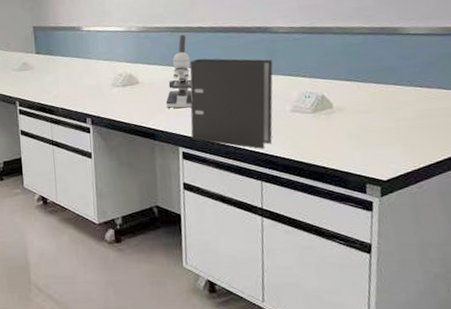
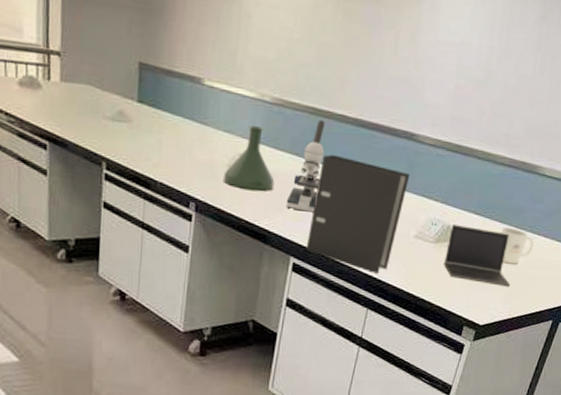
flask: none [109,51,153,101] -> present [223,125,275,192]
laptop computer: none [325,91,406,141] -> present [444,224,511,287]
mug: none [377,86,419,119] -> present [500,227,534,265]

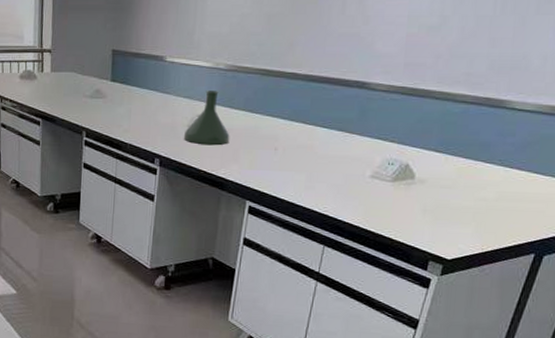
microscope: present [285,119,326,213] -> none [241,79,277,160]
binder: present [305,154,411,274] -> none [260,108,364,213]
laptop computer: present [444,224,511,287] -> none [404,163,481,221]
mug: present [500,227,534,265] -> none [465,163,506,199]

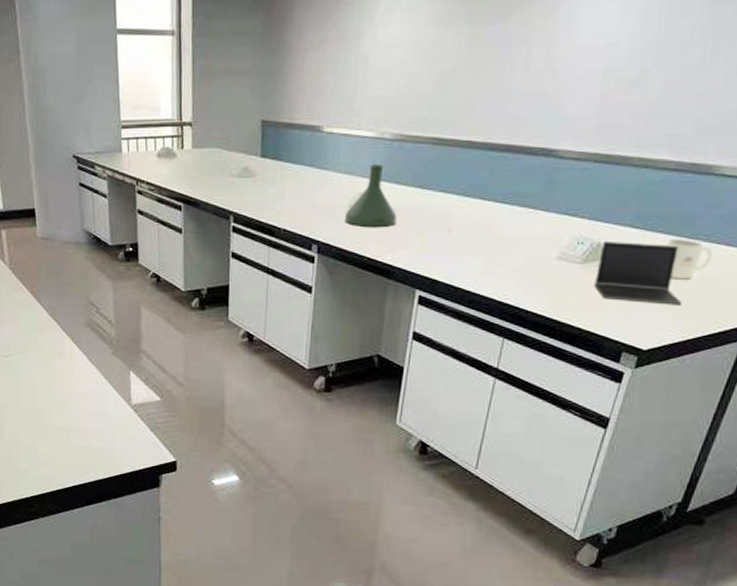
laptop computer: none [404,163,481,221] -> present [594,242,683,306]
mug: none [465,163,506,199] -> present [665,239,713,280]

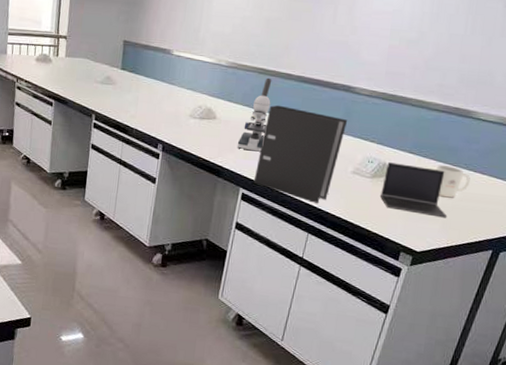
flask: present [344,164,397,228] -> none [185,84,228,135]
microscope: none [409,149,450,243] -> present [237,77,272,152]
binder: none [432,182,550,301] -> present [253,105,348,203]

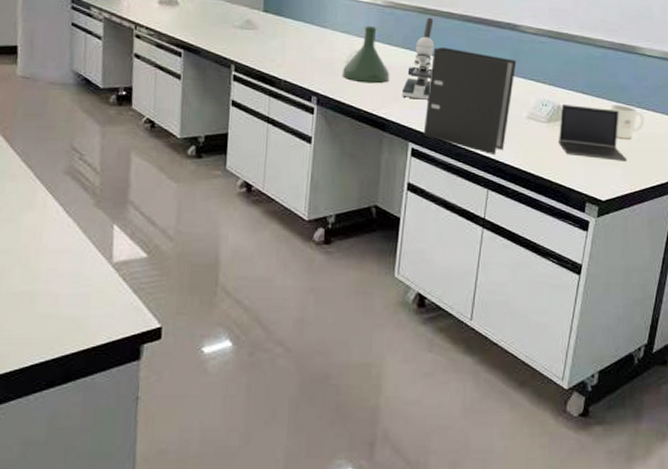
flask: none [185,84,228,135] -> present [342,26,390,84]

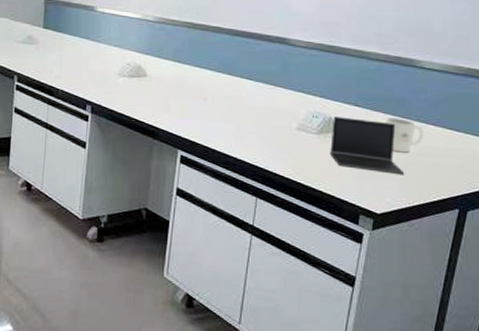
flask: present [342,26,390,84] -> none [114,40,160,94]
microscope: present [401,17,435,100] -> none [171,32,203,110]
binder: present [423,46,517,154] -> none [192,59,286,164]

